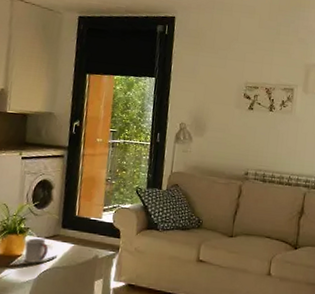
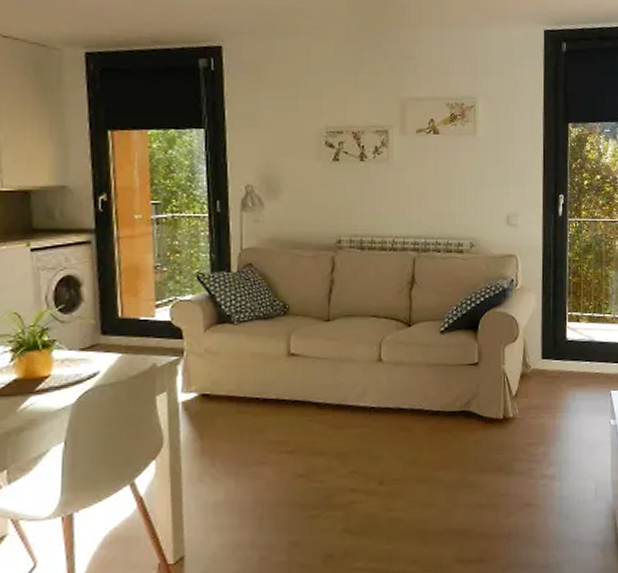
cup: present [24,238,49,263] -> none [54,352,87,384]

